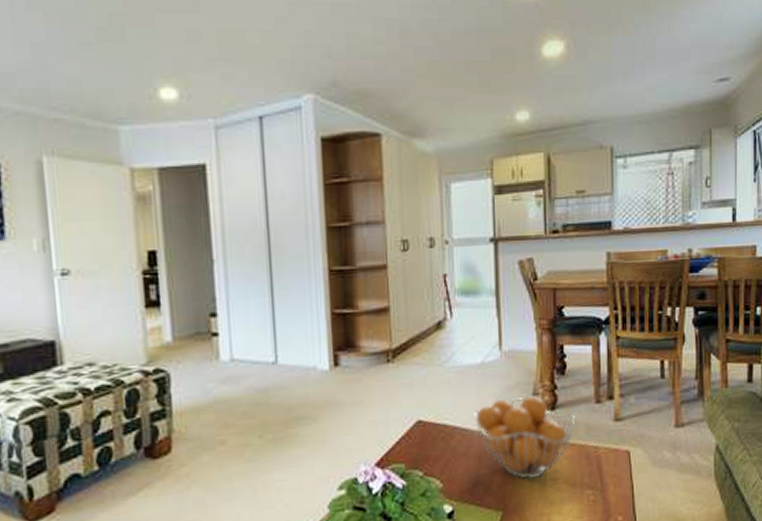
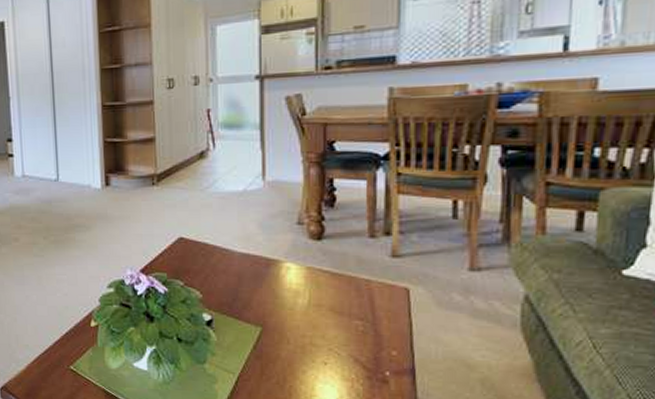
fruit basket: present [474,396,575,479] -> none [234,224,344,302]

